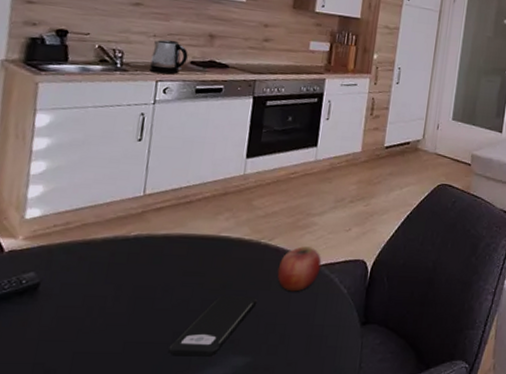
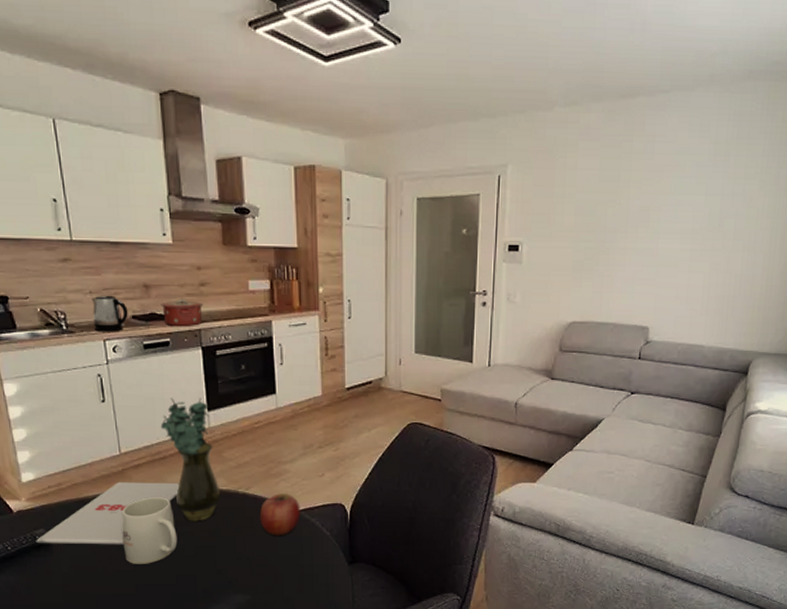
magazine: none [20,225,200,295] -> present [36,482,180,545]
mug: none [120,243,187,318] -> present [120,497,178,564]
phone: present [168,296,258,357] -> none [175,542,246,596]
vase: none [192,142,248,272] -> present [160,398,221,522]
casserole: none [221,50,264,77] -> present [161,299,204,327]

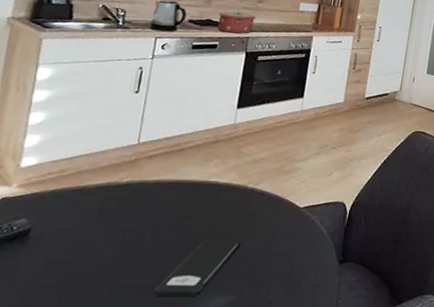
magazine: present [36,482,180,545] -> none [11,172,191,239]
mug: present [120,497,178,564] -> none [109,188,177,261]
vase: present [160,398,221,522] -> none [181,94,239,216]
phone: none [175,542,246,596] -> present [153,238,242,297]
fruit: present [259,493,301,536] -> none [261,190,304,233]

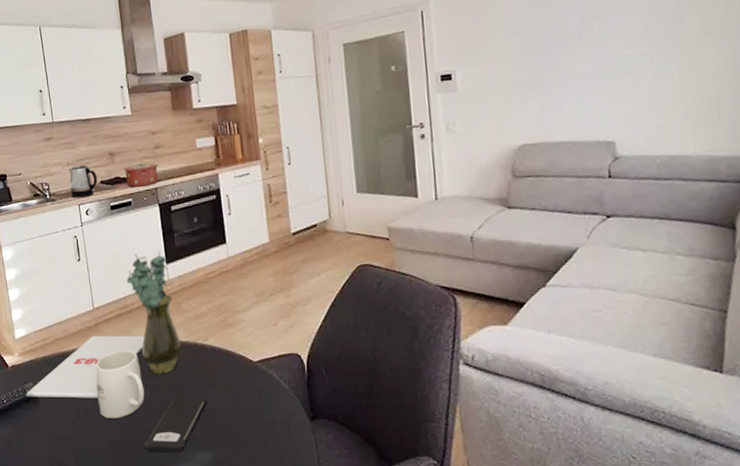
magazine: none [11,172,191,239] -> present [26,335,145,399]
mug: none [109,188,177,261] -> present [95,350,145,418]
vase: none [181,94,239,216] -> present [126,252,182,375]

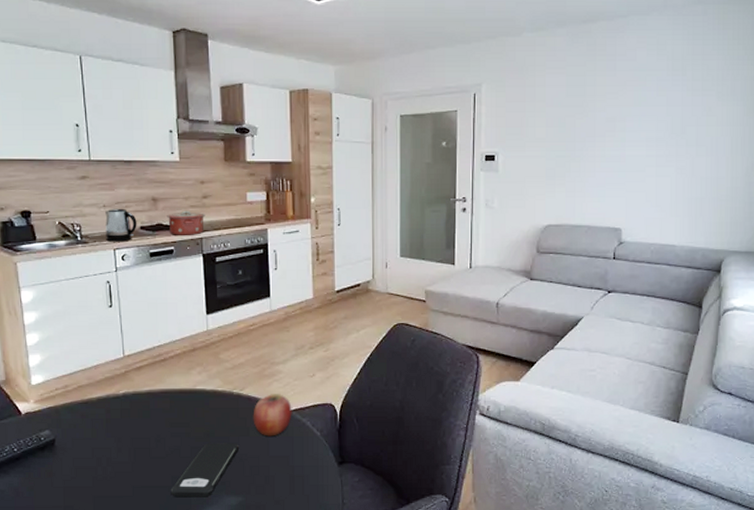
magazine: present [26,335,145,399] -> none [41,384,178,446]
mug: present [95,350,145,418] -> none [121,398,174,465]
vase: present [126,252,182,375] -> none [162,302,216,423]
fruit: none [218,344,258,389] -> present [253,394,292,437]

